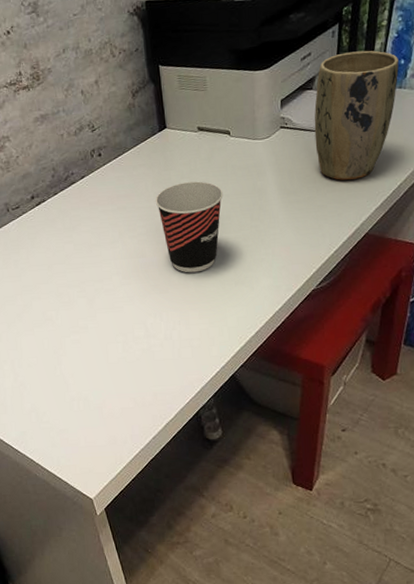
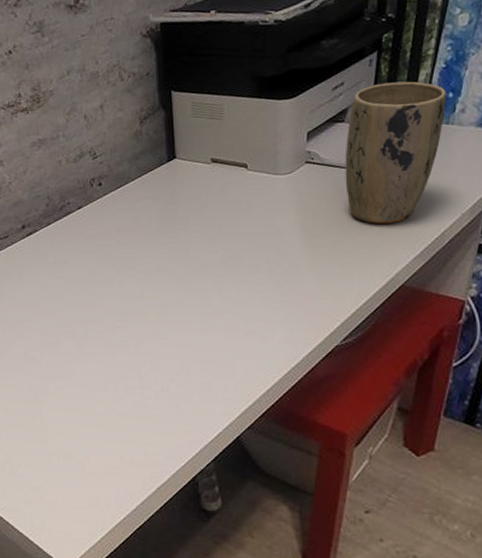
cup: present [155,181,223,273] -> none [159,217,236,319]

